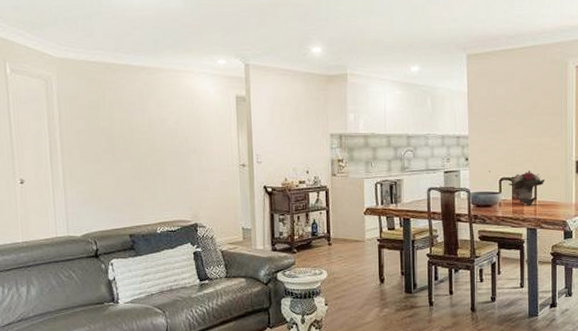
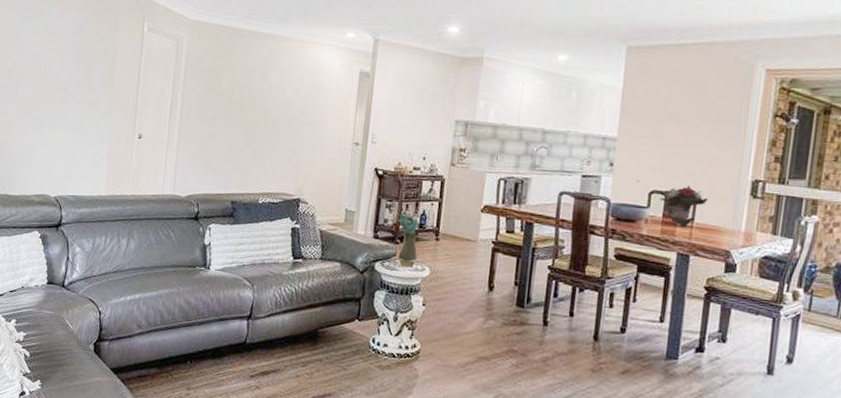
vase: none [292,223,314,273] -> present [398,211,419,267]

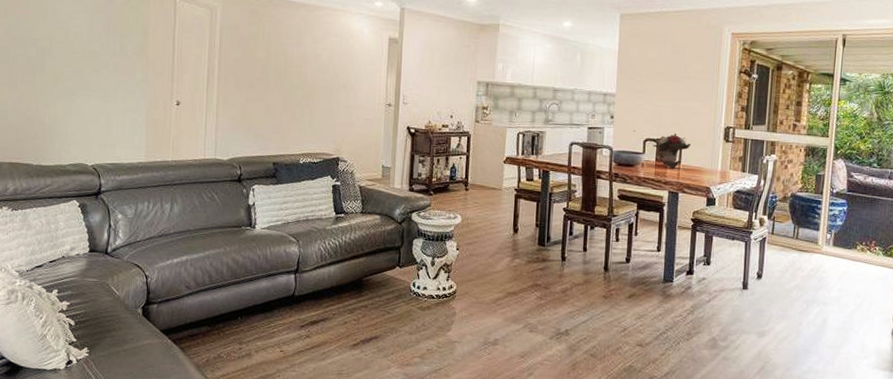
vase: present [398,211,419,267] -> none [431,166,450,216]

